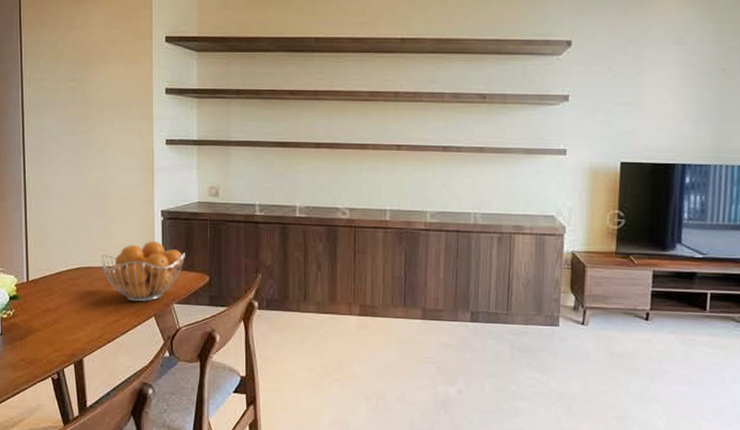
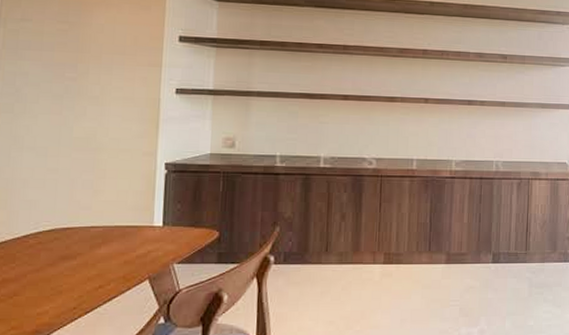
fruit basket: present [101,240,185,302] -> none [84,196,191,264]

